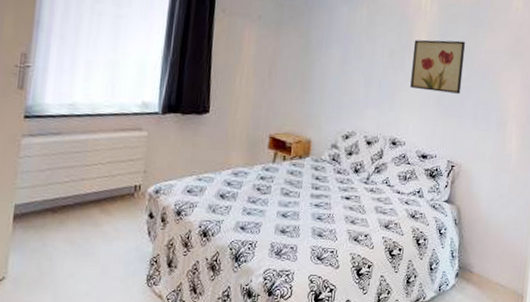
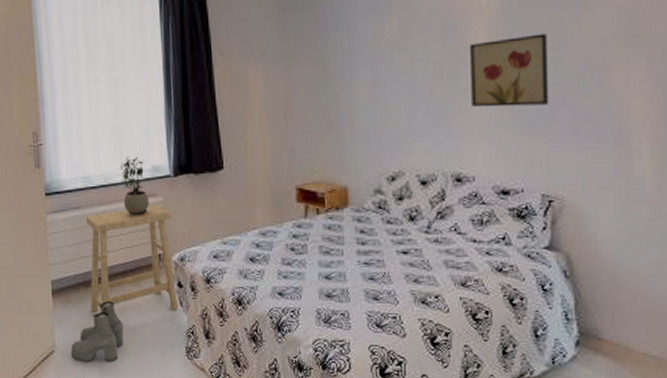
boots: none [23,228,87,290] -> present [70,301,124,363]
stool: none [53,138,154,240] -> present [85,204,179,312]
potted plant: none [108,90,135,148] -> present [121,156,150,216]

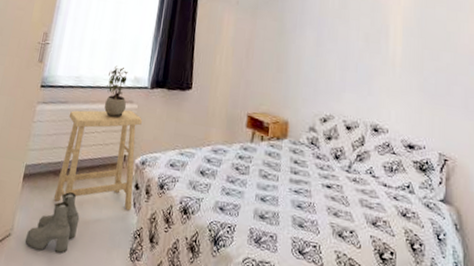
wall art: present [469,33,549,107] -> none [389,23,447,80]

